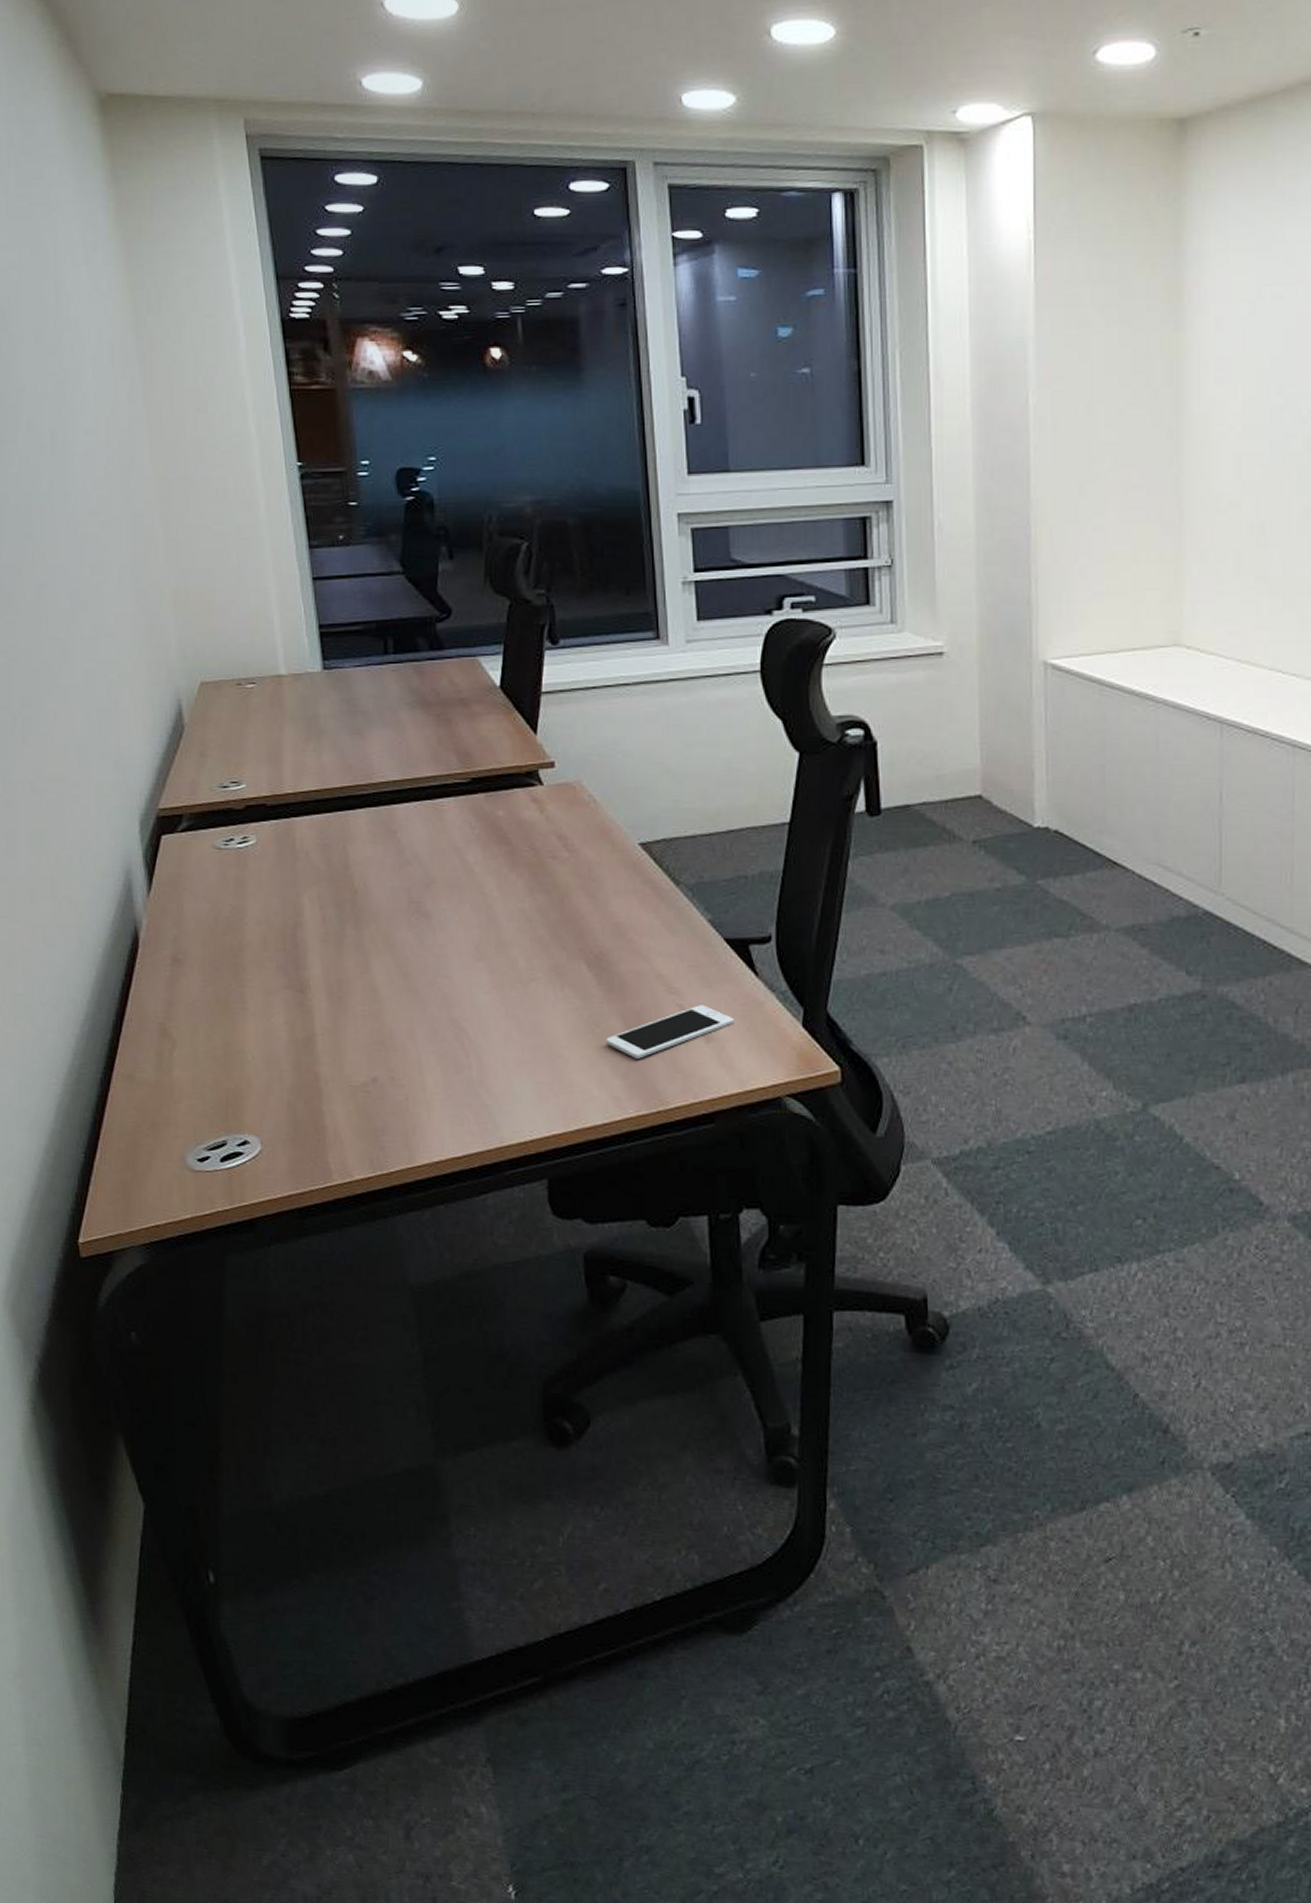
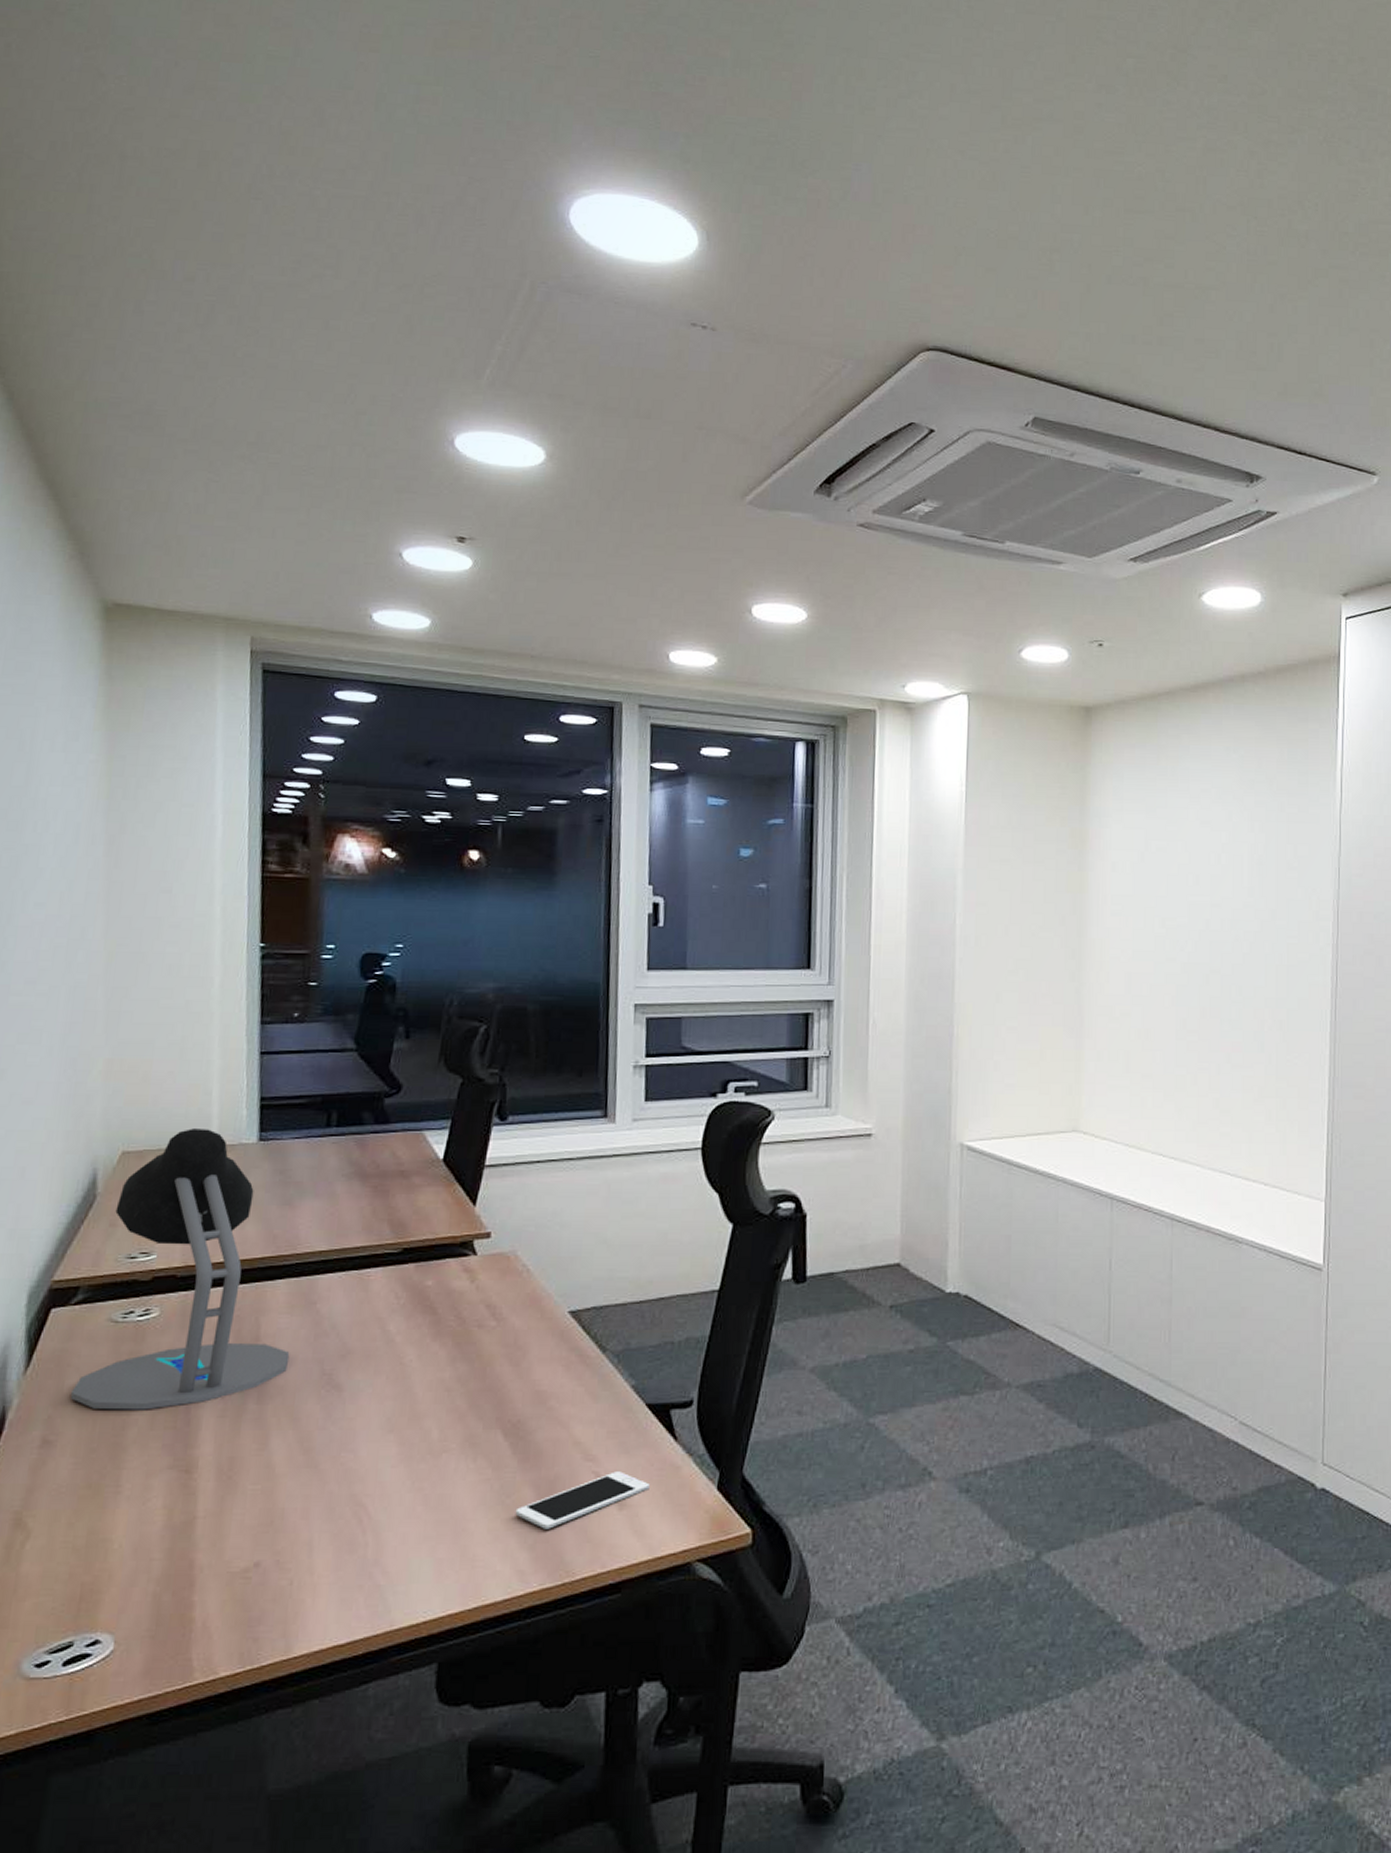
desk lamp: none [190,658,379,933] -> present [70,1129,290,1410]

